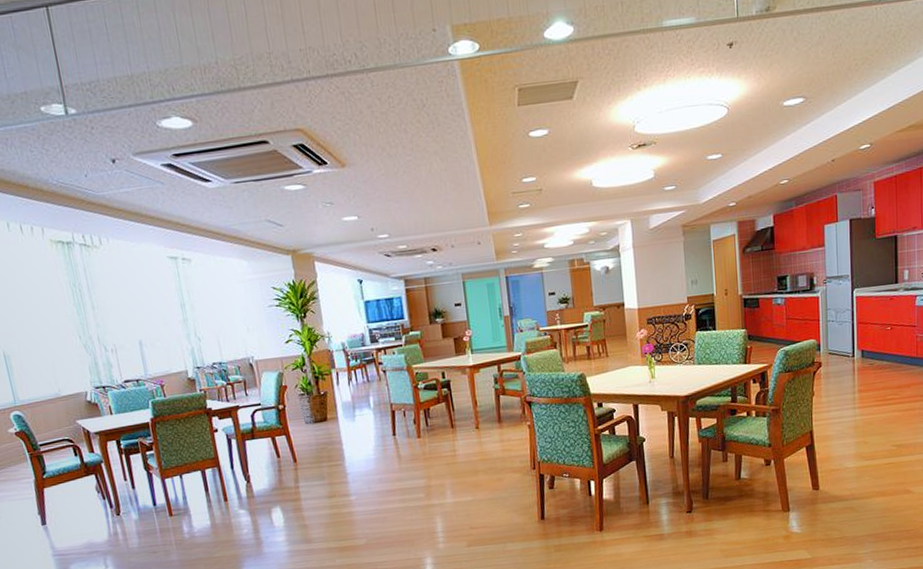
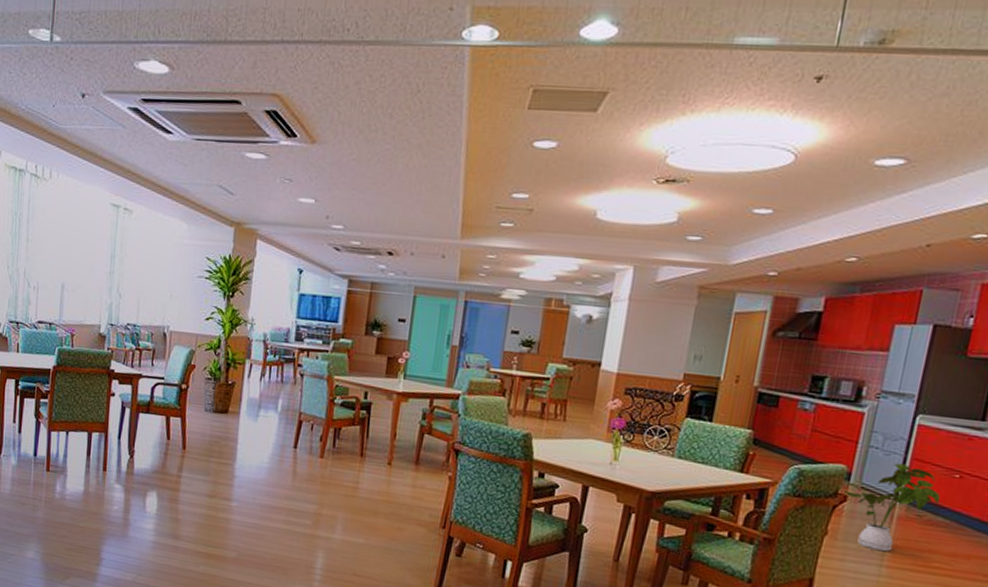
house plant: none [814,328,882,398] -> present [840,463,941,552]

